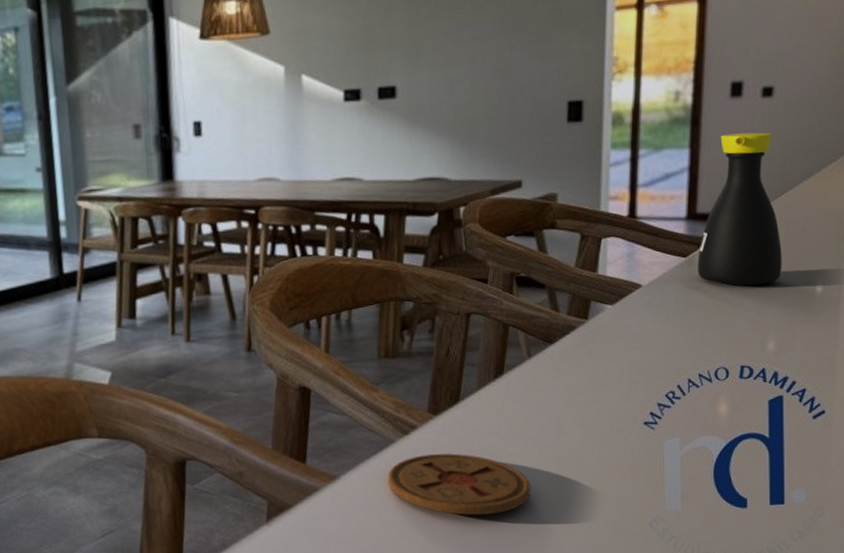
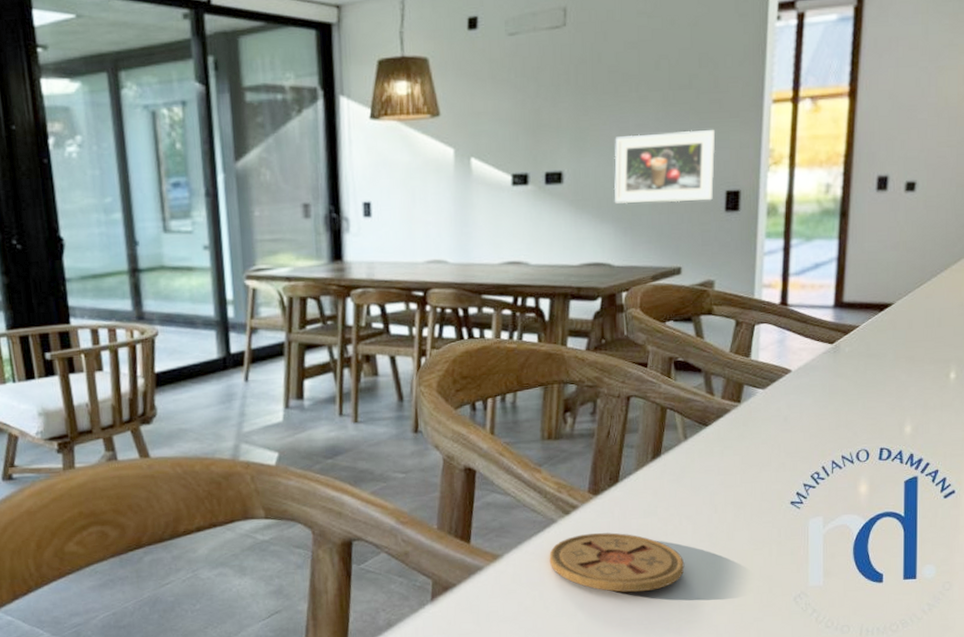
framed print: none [449,39,556,117] -> present [613,130,716,204]
bottle: present [697,132,782,286] -> none [843,225,920,372]

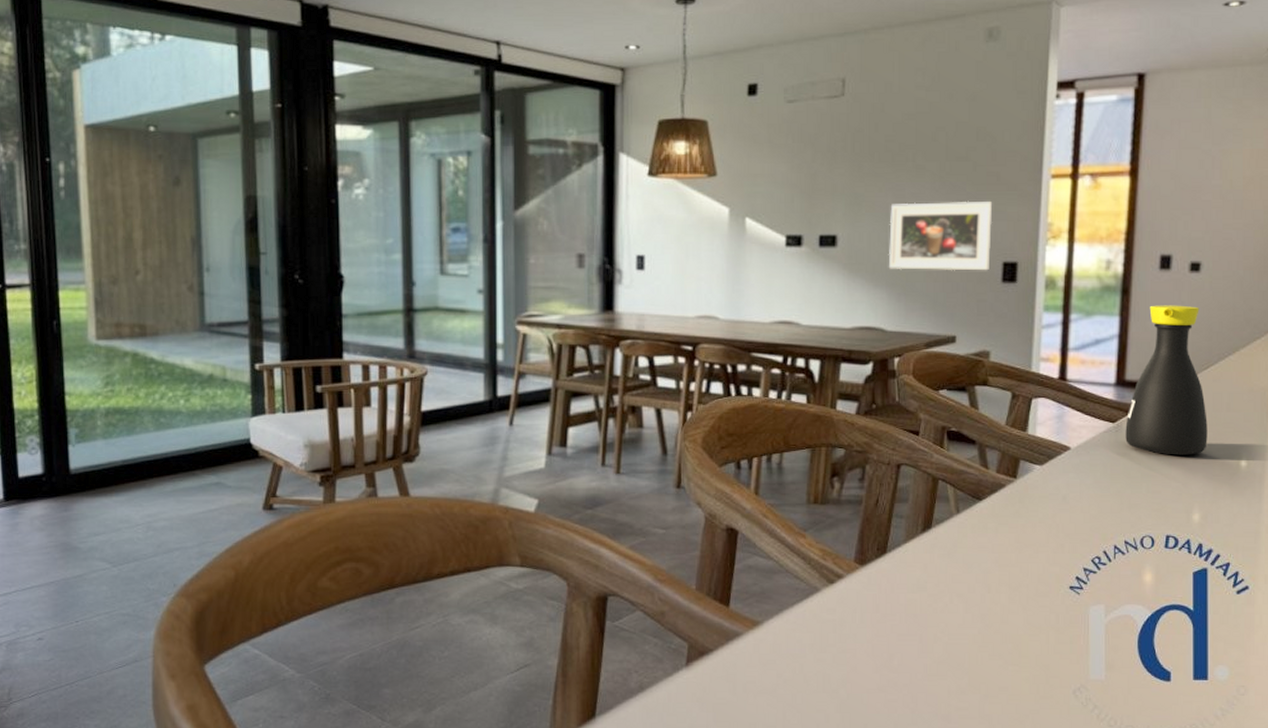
coaster: present [549,532,685,593] -> none [811,606,955,673]
bottle: none [843,225,920,372] -> present [1125,305,1208,455]

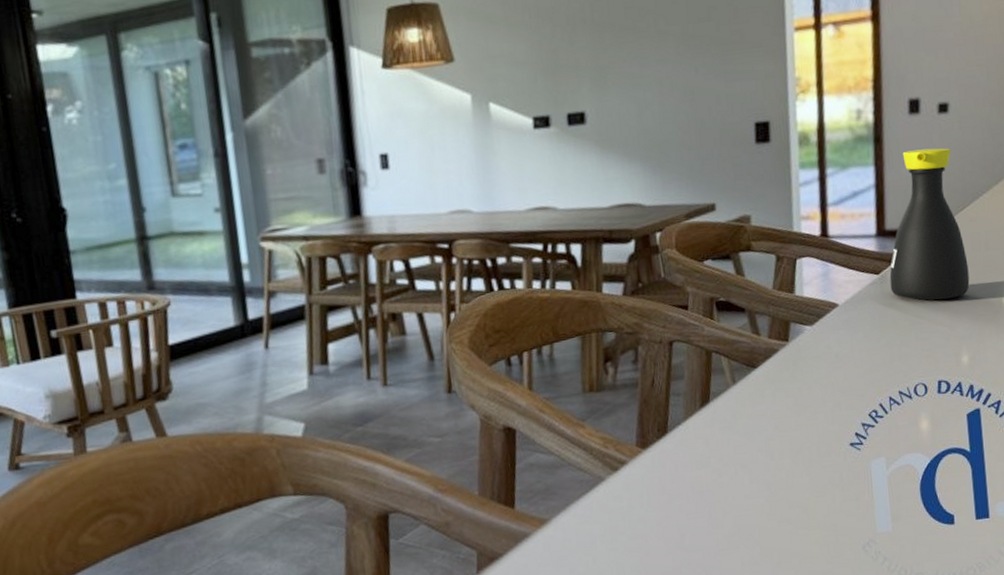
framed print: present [888,201,993,271] -> none [637,61,742,142]

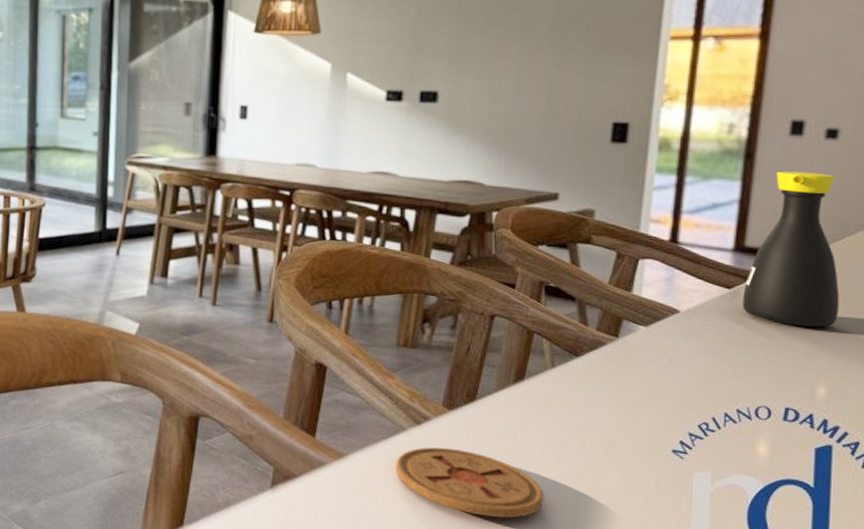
coaster: none [599,487,745,552] -> present [395,447,545,518]

